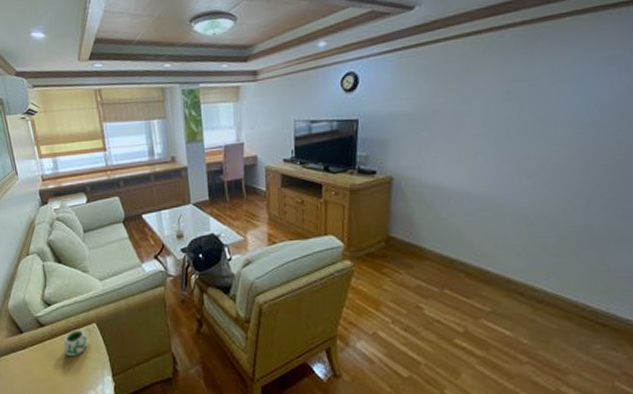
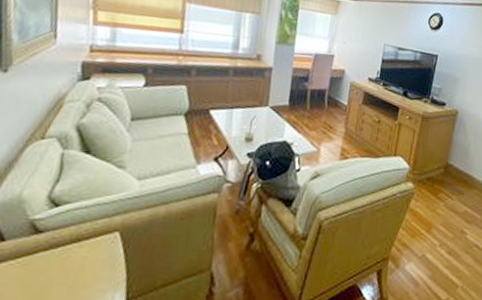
mug: present [63,327,92,357] -> none [62,236,111,275]

